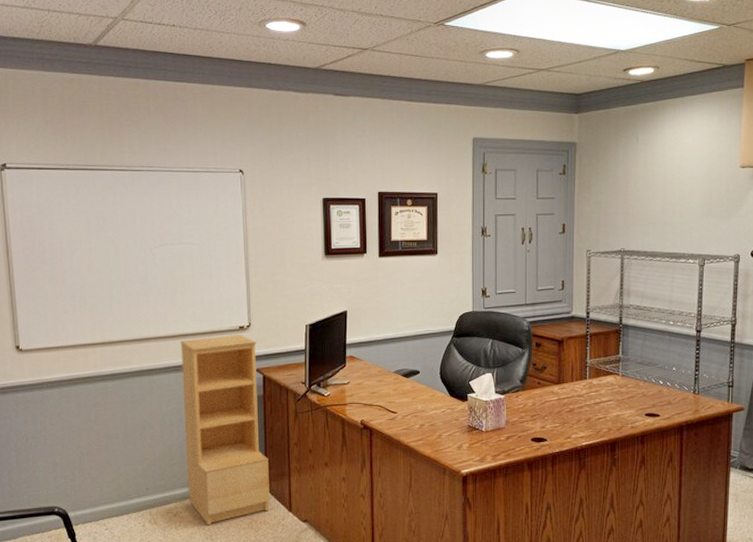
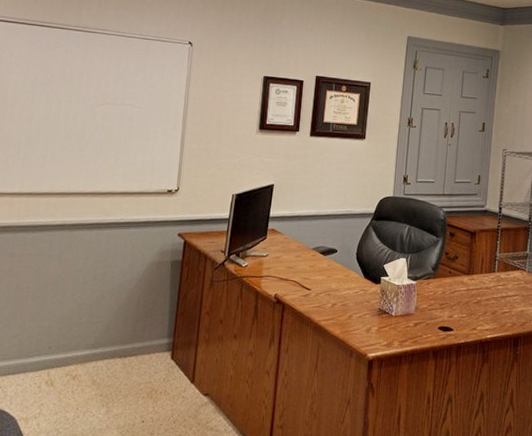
bookshelf: present [181,335,270,526] -> none [90,197,182,392]

